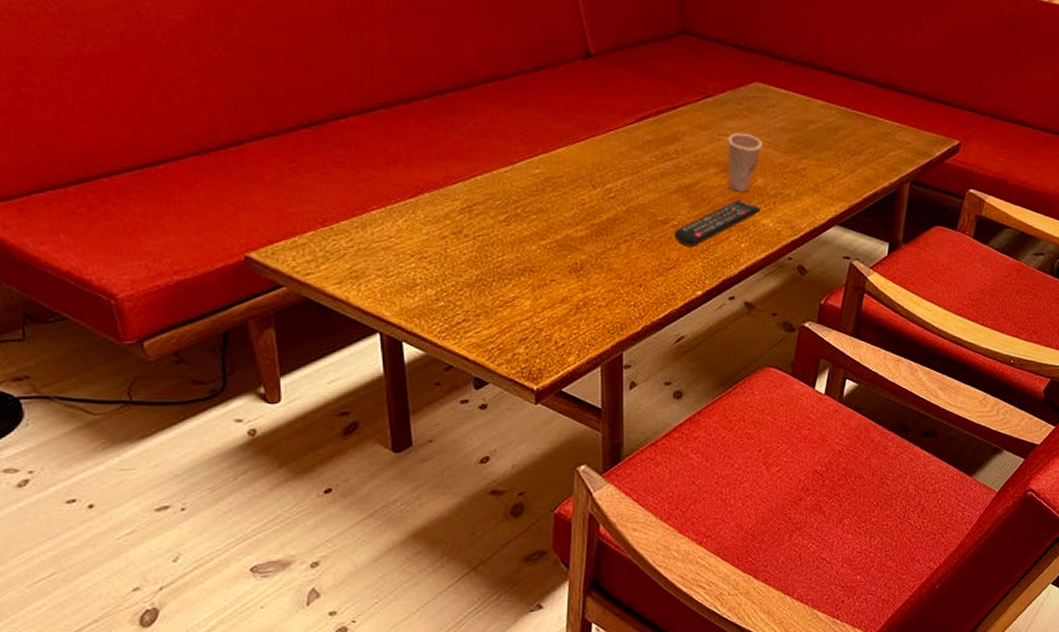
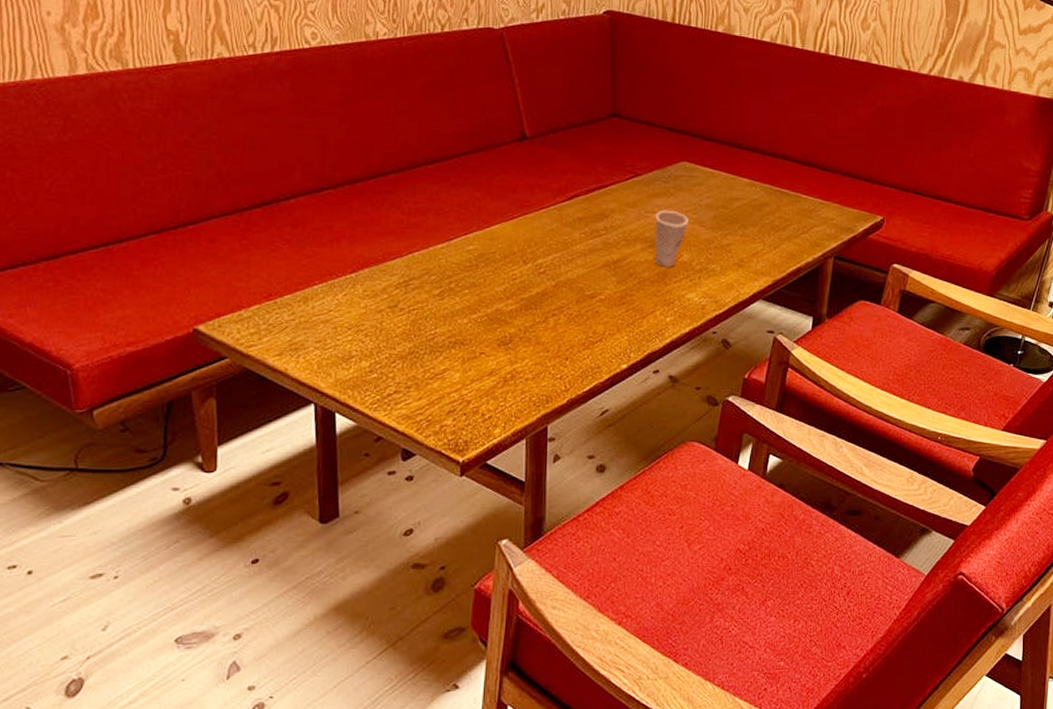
remote control: present [673,200,761,247] -> none [600,275,686,321]

